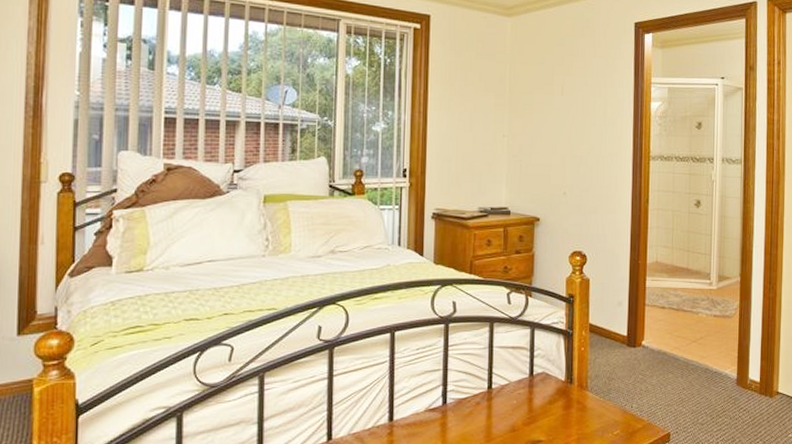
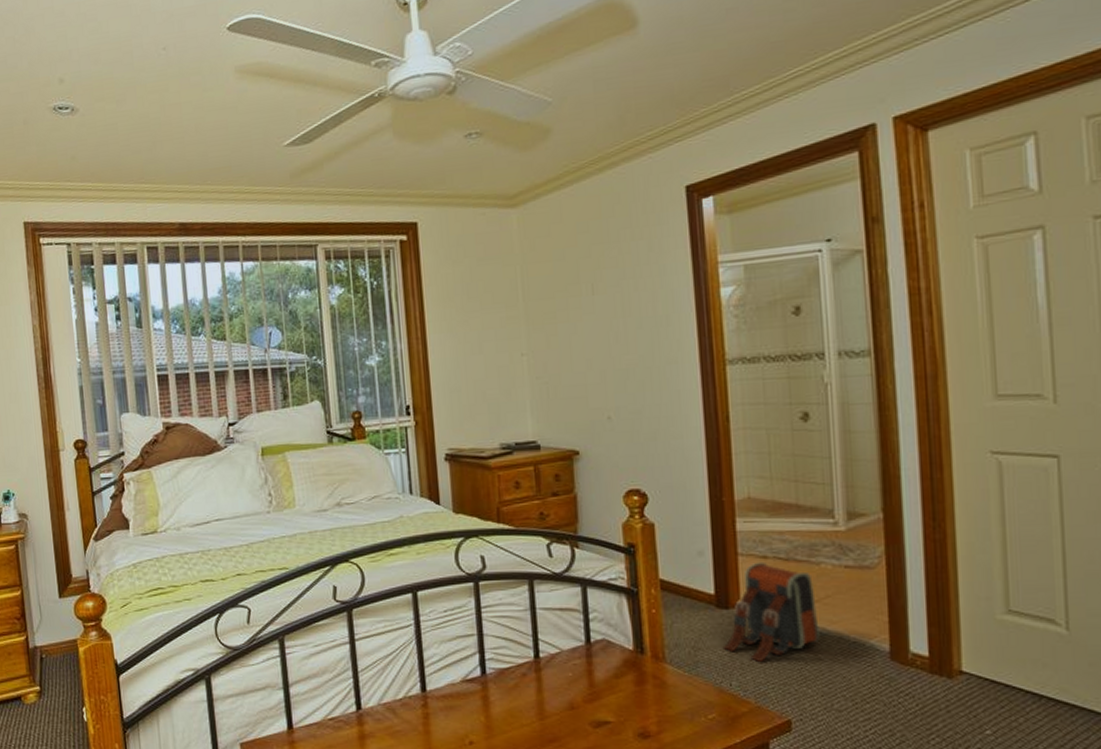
backpack: none [629,311,694,389] -> present [722,561,820,663]

